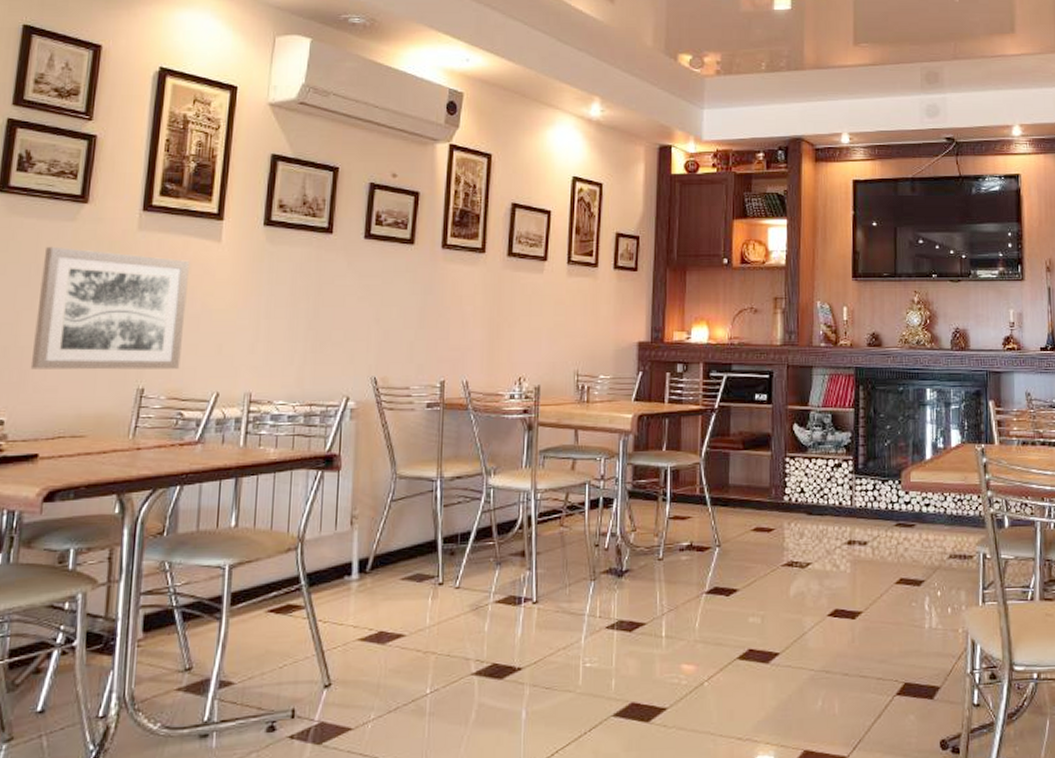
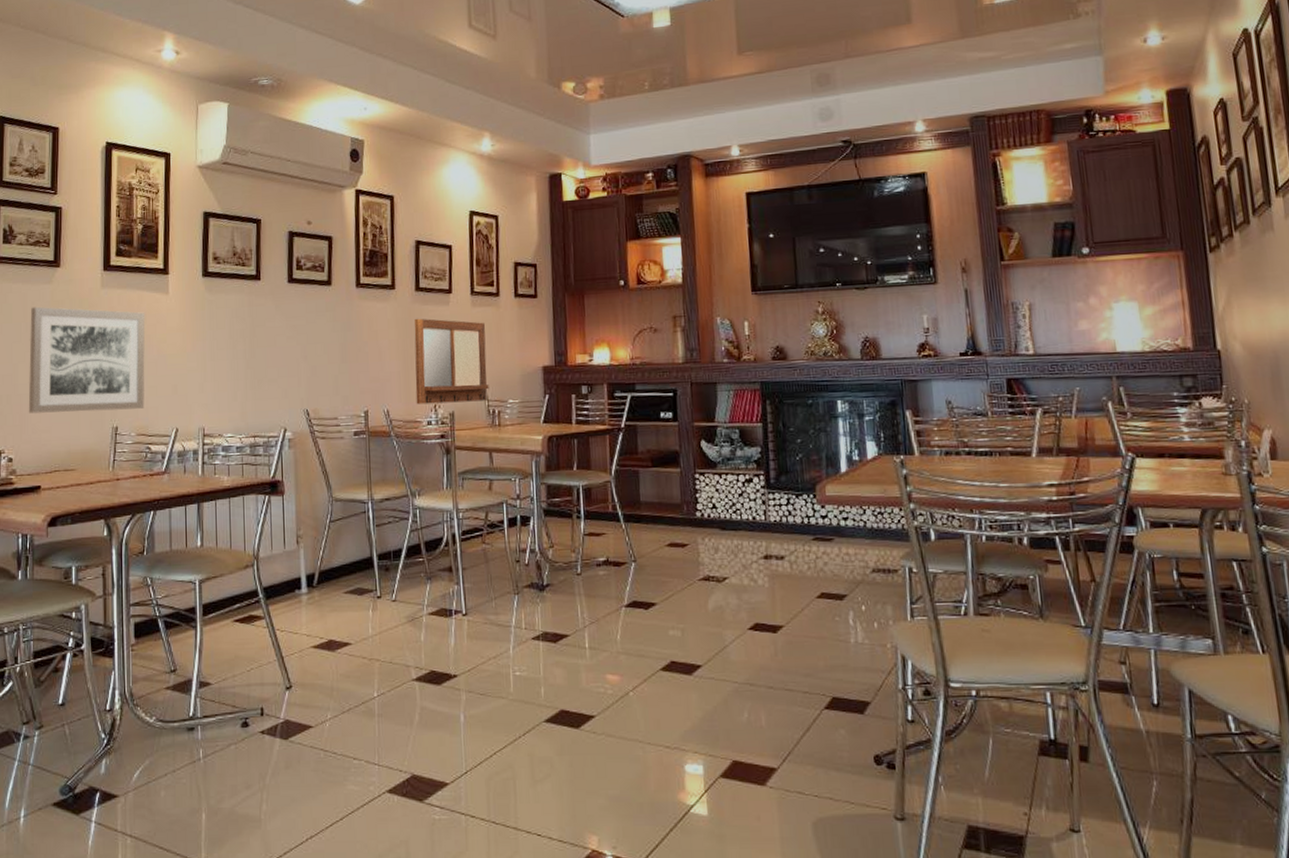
writing board: none [499,285,580,377] -> present [414,318,489,405]

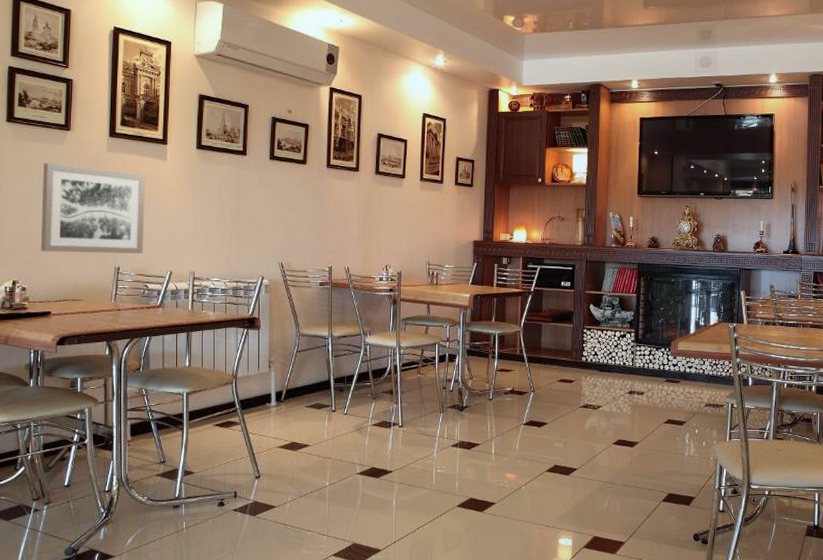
writing board: present [414,318,489,405] -> none [371,196,430,265]

